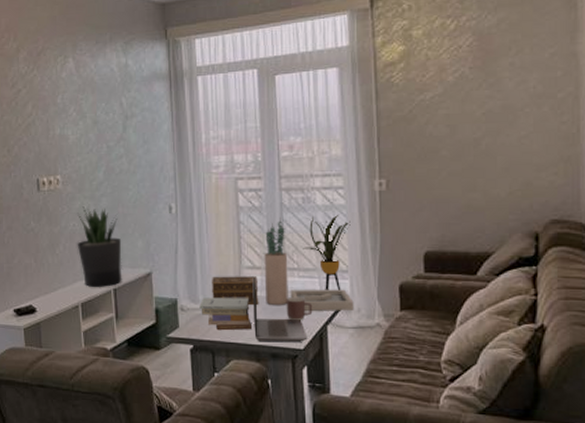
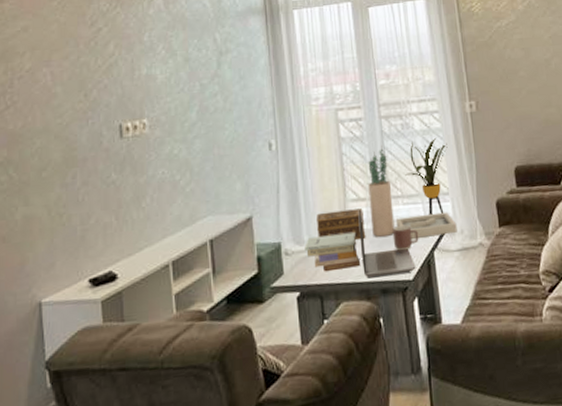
planter: present [77,206,122,287] -> none [167,150,220,241]

